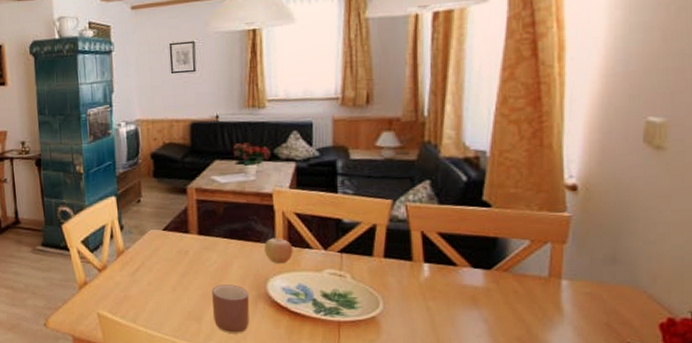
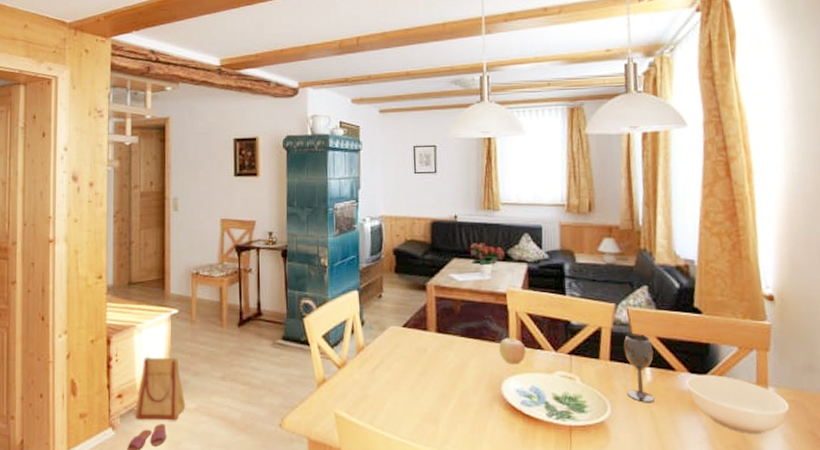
mug: present [212,285,250,334] -> none [448,385,486,438]
wine glass: none [399,230,433,298] -> present [623,334,655,403]
bowl: none [466,268,583,326] -> present [685,374,789,433]

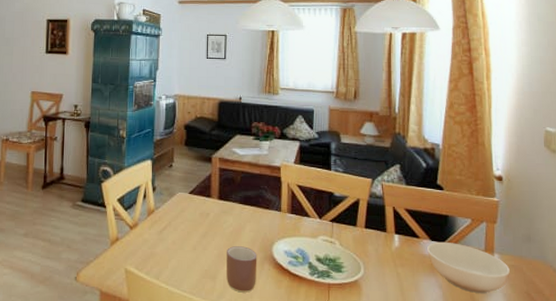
mug: none [448,385,486,438] -> present [225,246,257,293]
fruit: present [499,335,526,365] -> none [272,204,295,229]
wine glass: present [623,334,655,403] -> none [377,205,402,265]

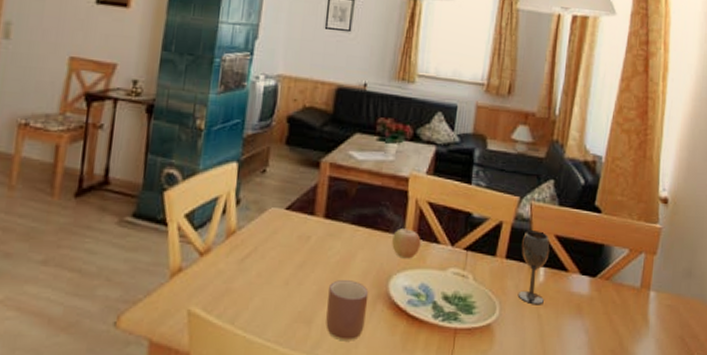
fruit: none [272,204,295,229] -> present [392,225,421,259]
wine glass: none [377,205,402,265] -> present [517,230,550,305]
bowl: present [426,241,510,293] -> none [575,276,665,338]

